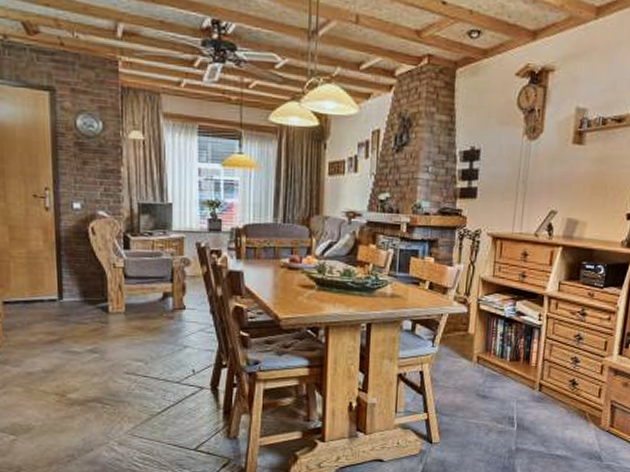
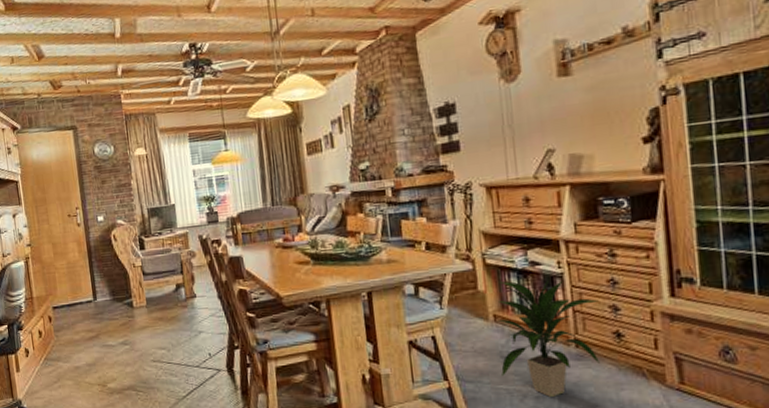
indoor plant: none [474,326,565,432] -> present [497,280,600,397]

